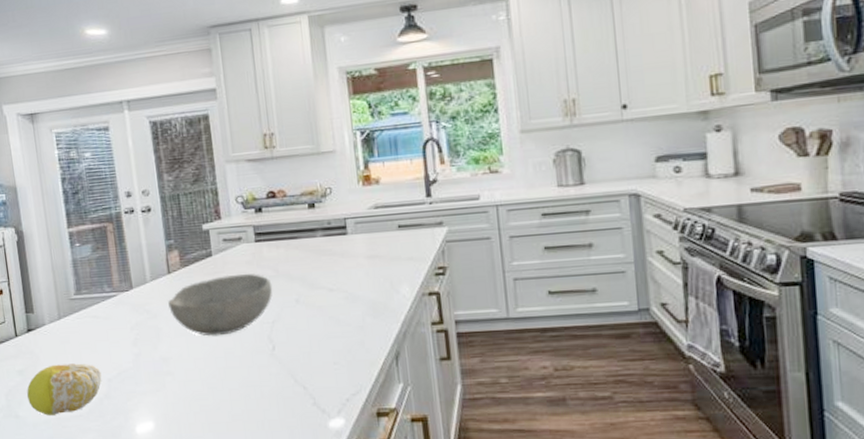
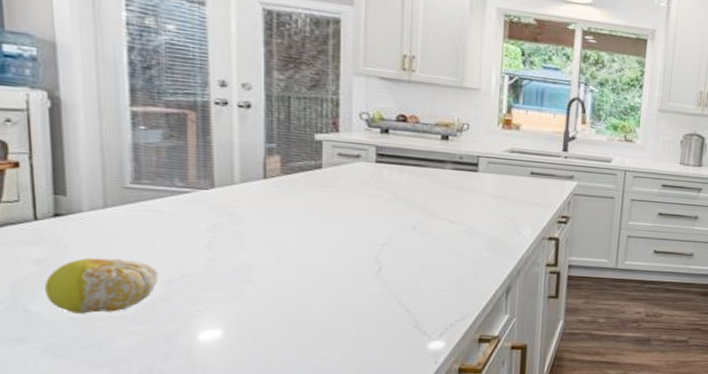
bowl: present [168,273,273,337] -> none [259,191,389,251]

